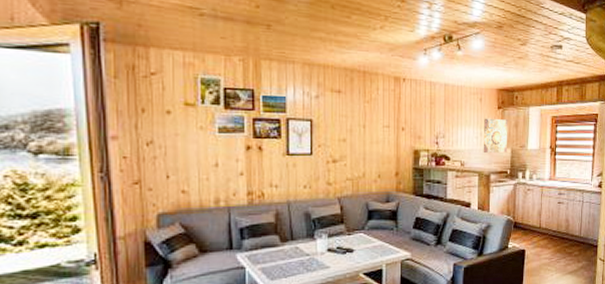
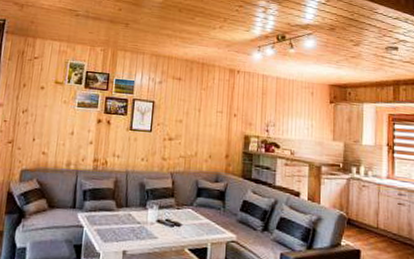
wall art: present [483,118,508,153] -> none [314,111,341,146]

